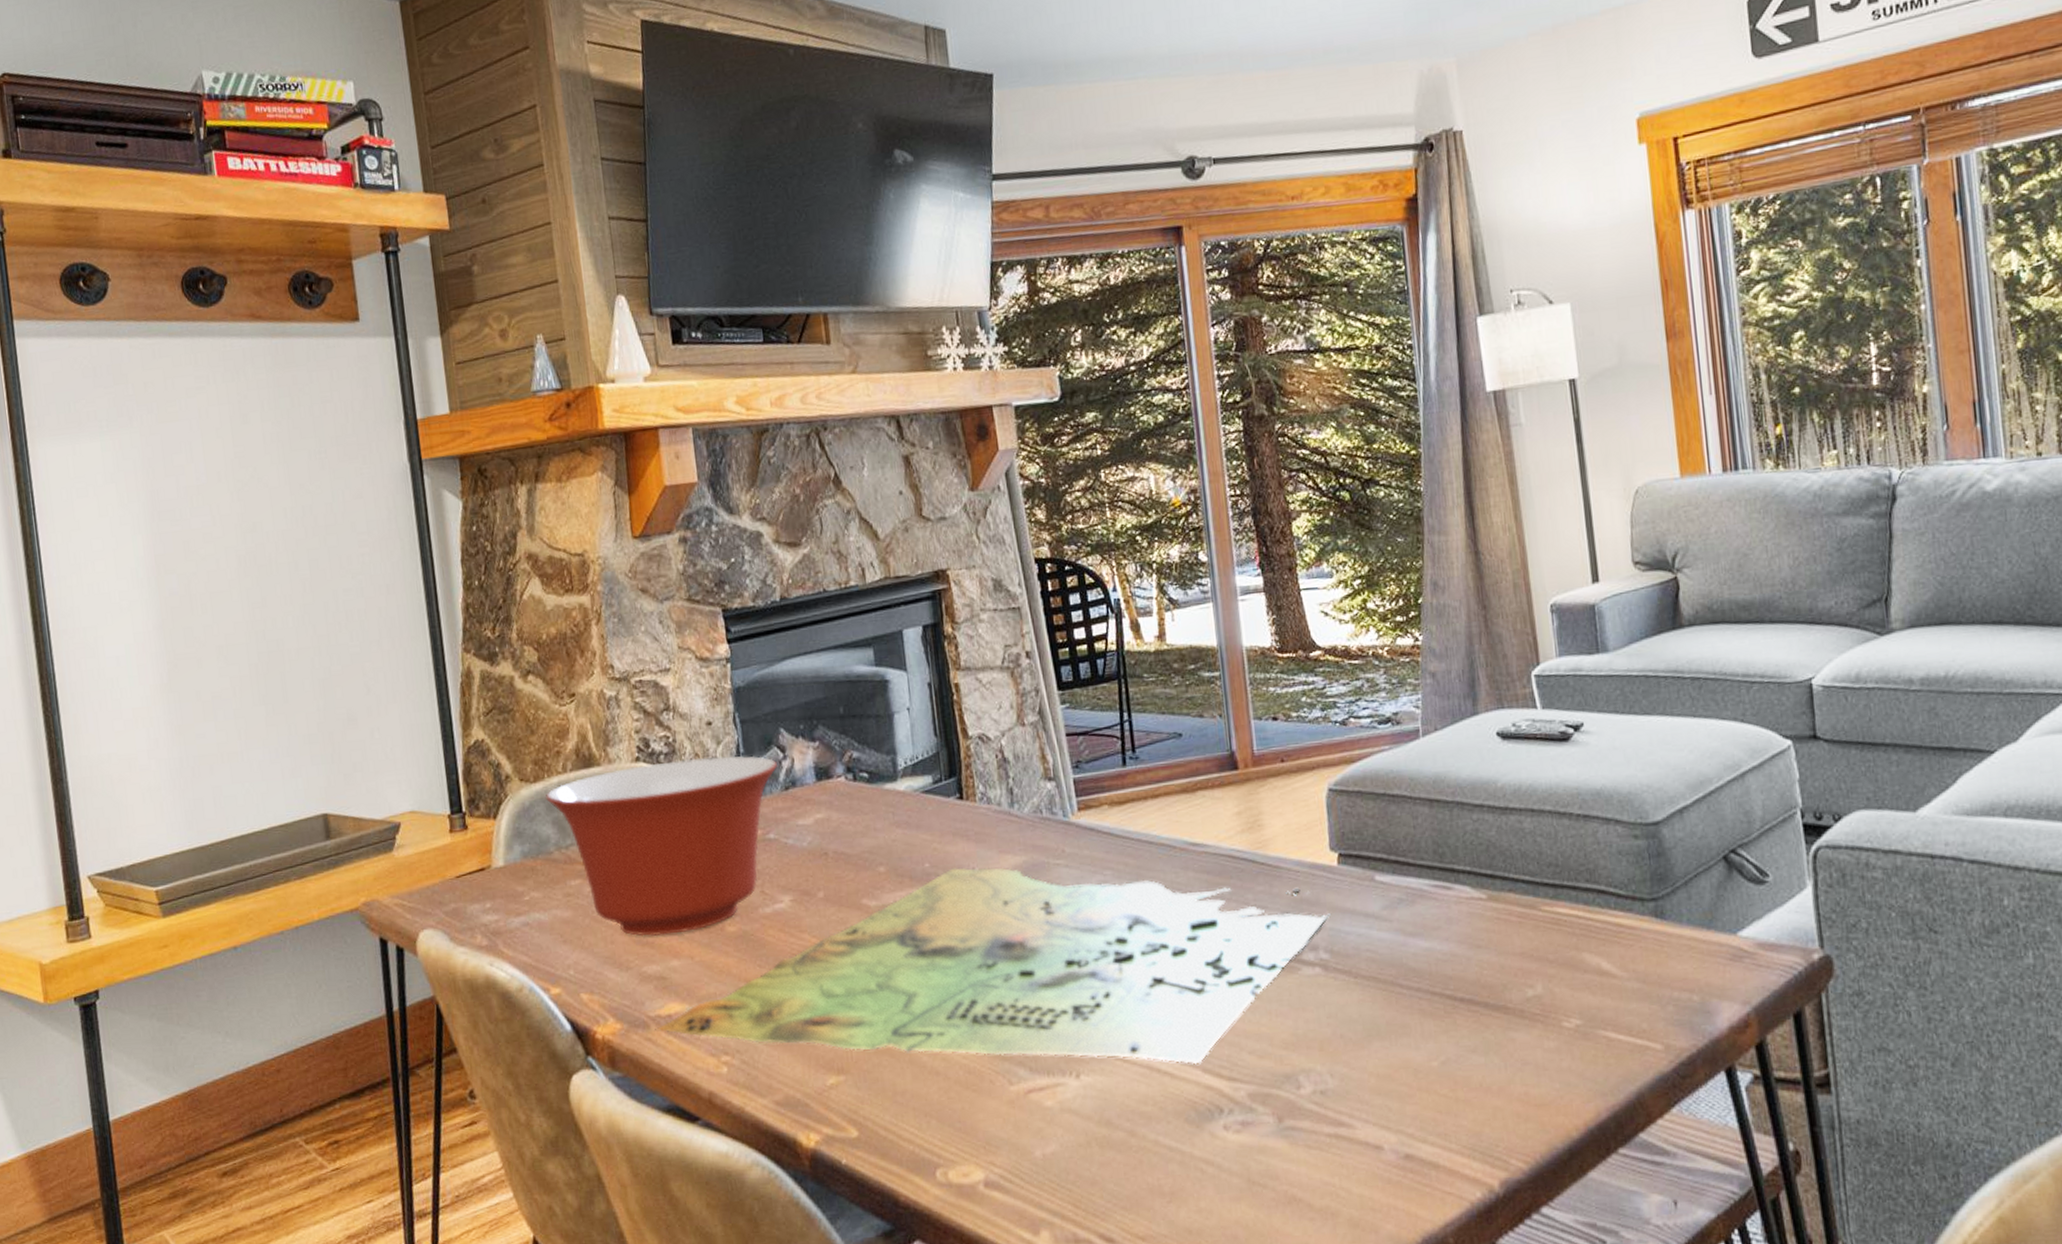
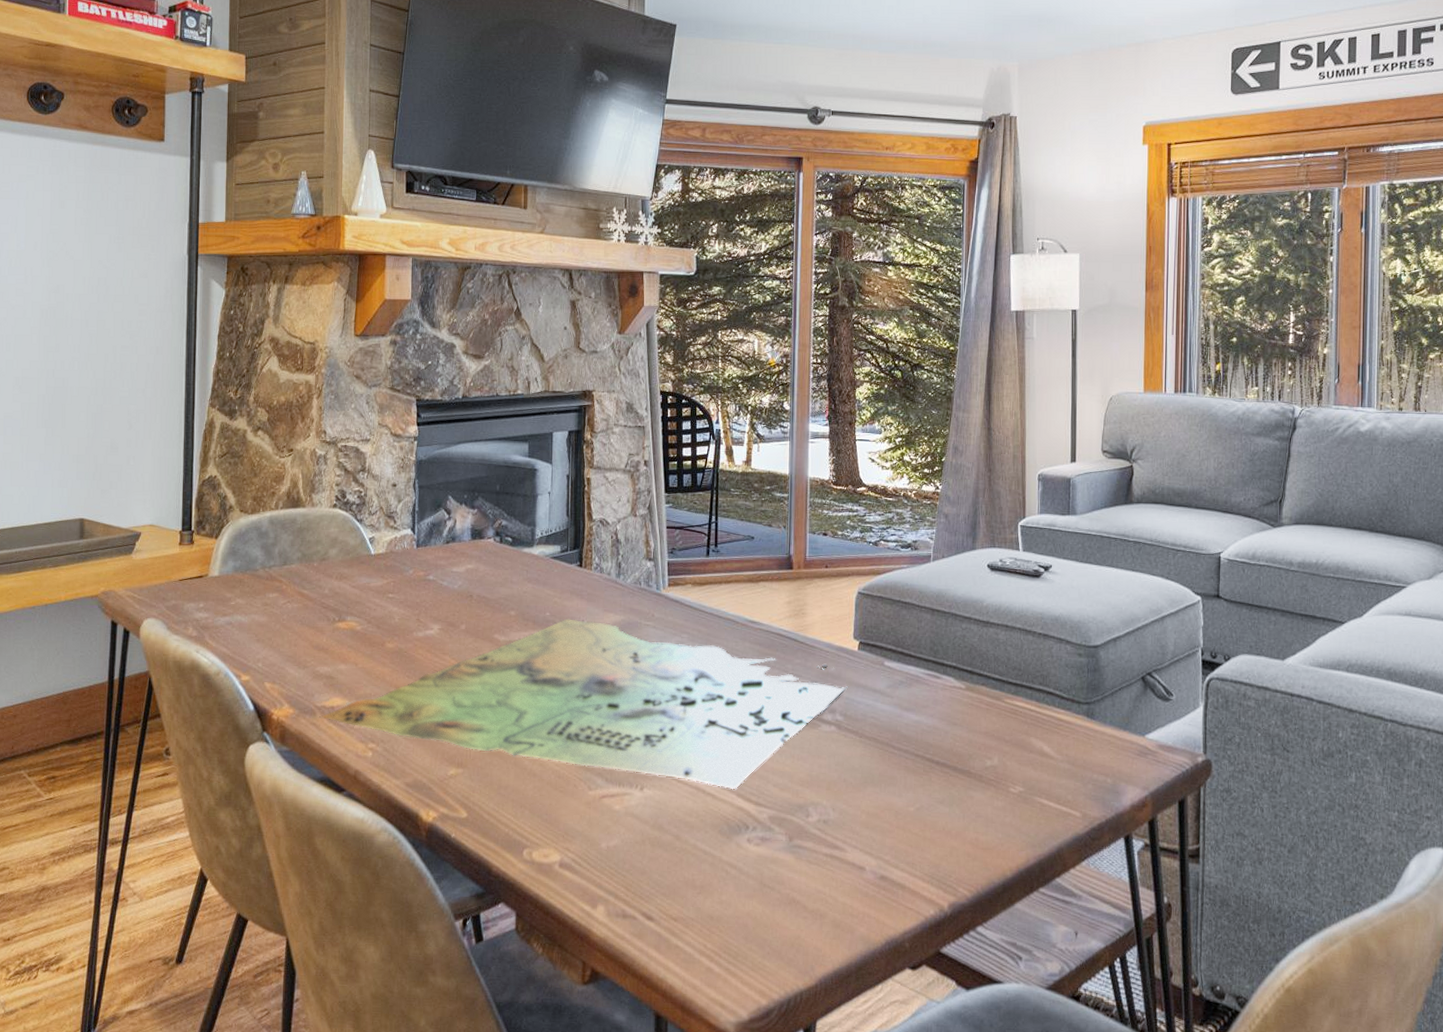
mixing bowl: present [545,755,777,937] -> none [258,510,443,644]

